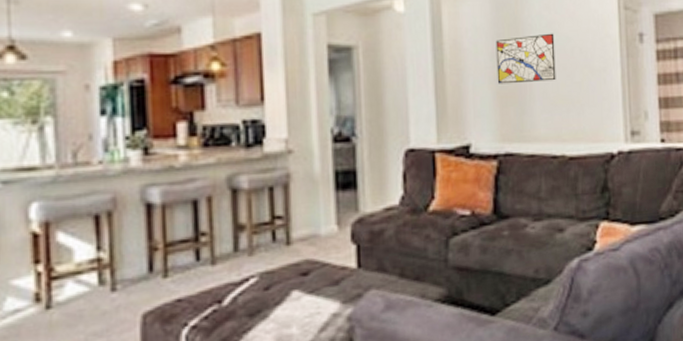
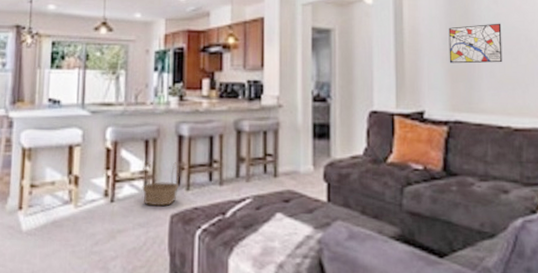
basket: none [94,241,151,306] -> present [142,161,179,207]

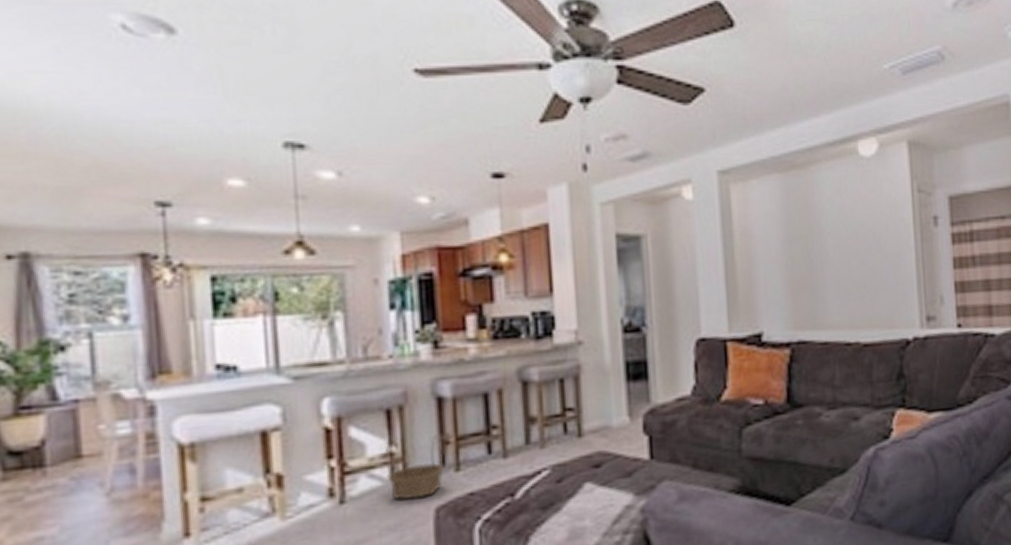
wall art: present [448,23,503,64] -> none [786,218,849,271]

